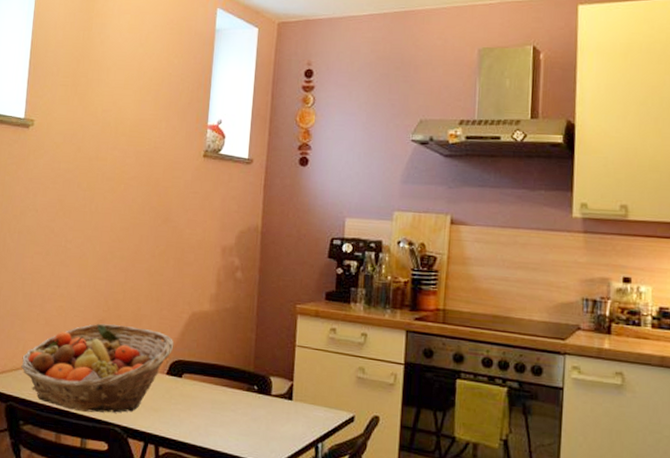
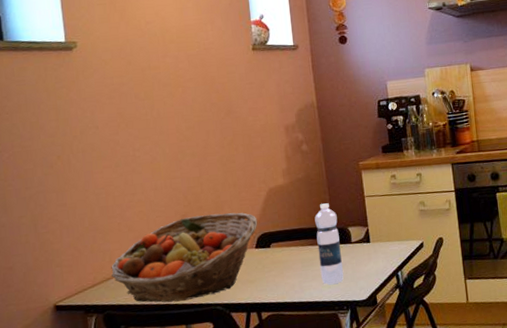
water bottle: none [230,342,261,437] -> present [314,203,344,285]

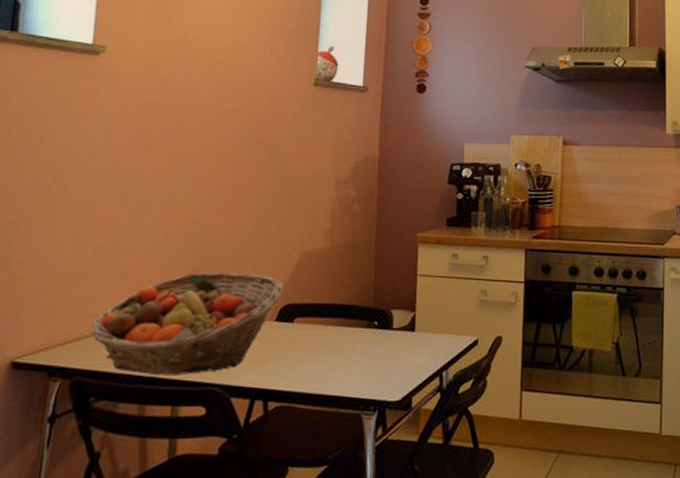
water bottle: present [314,203,344,285] -> none [348,277,381,377]

